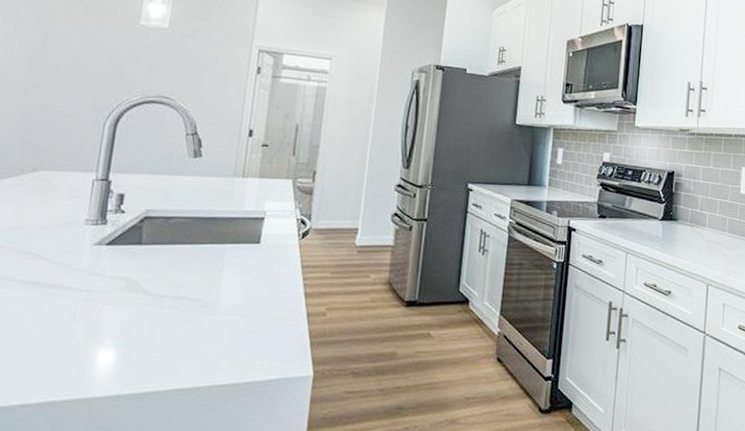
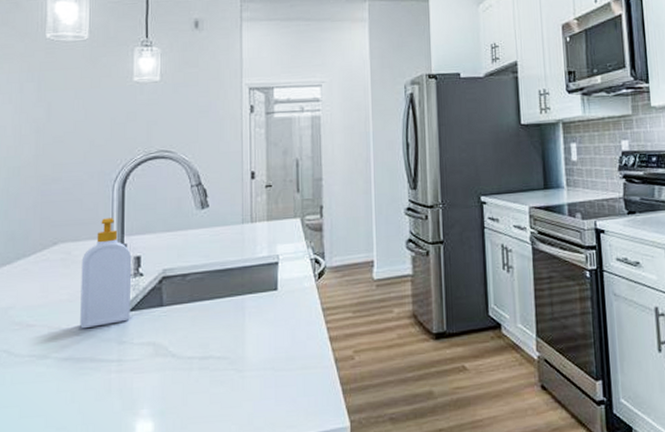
soap bottle: none [51,153,115,257] -> present [80,218,132,329]

